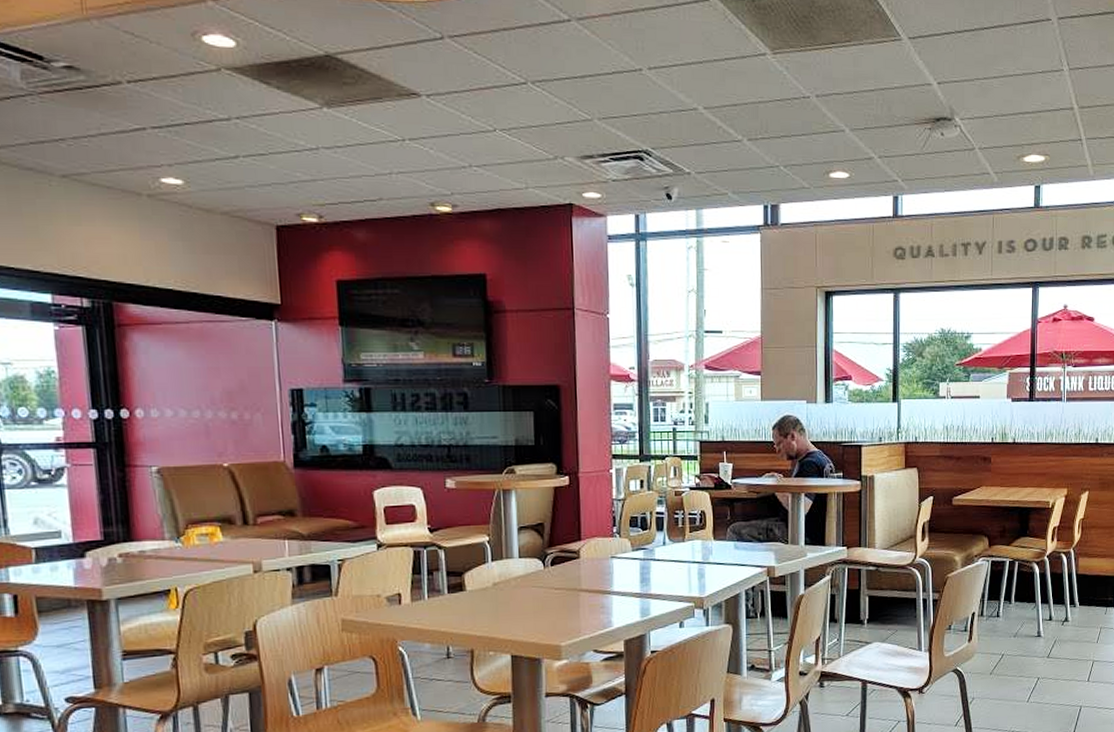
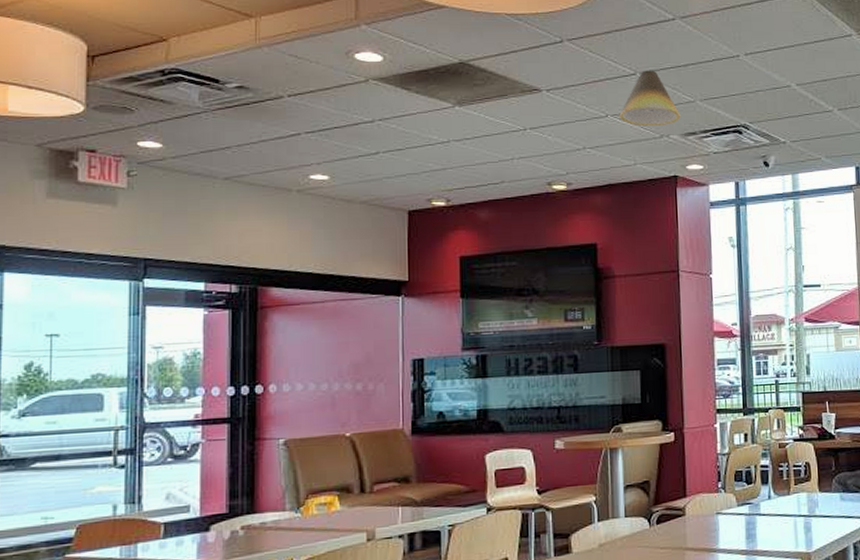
lamp shade: none [508,79,577,146] -> present [619,70,681,127]

